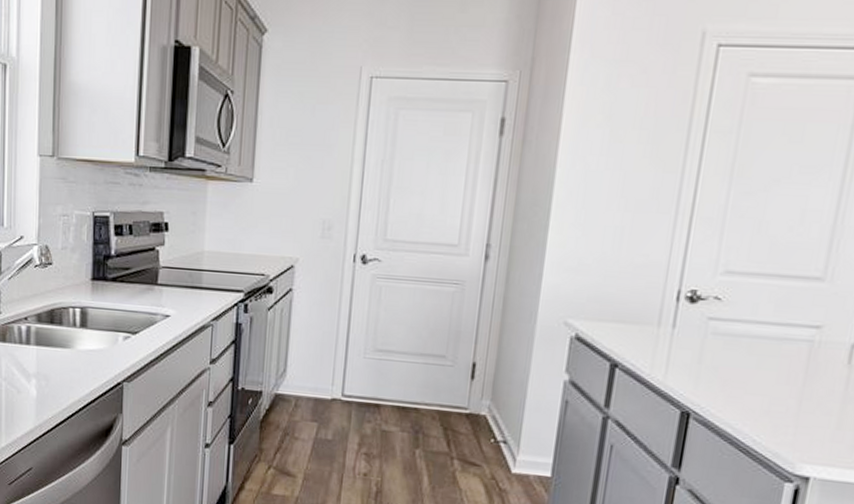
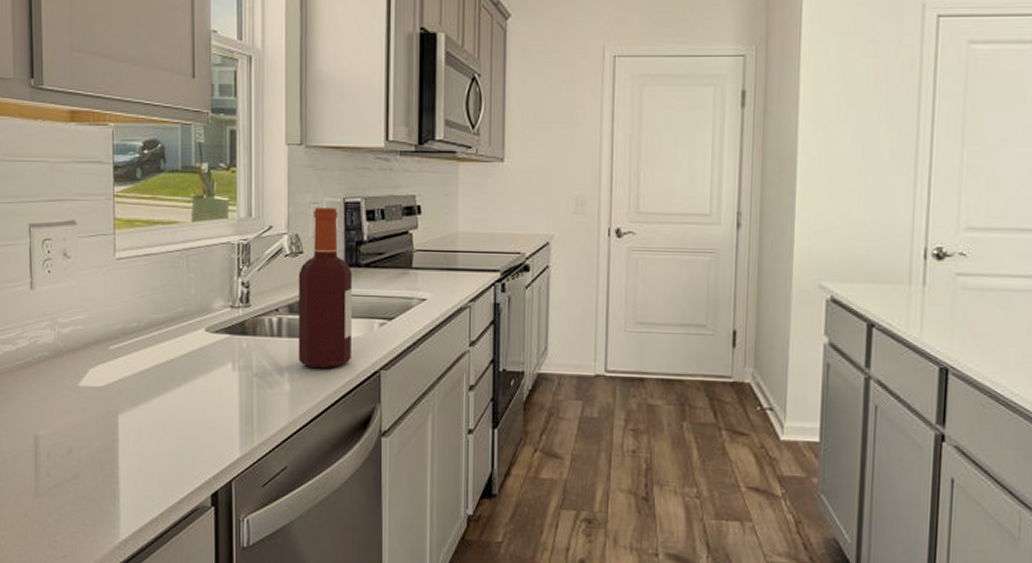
bottle: none [45,220,99,378] -> present [298,207,353,369]

